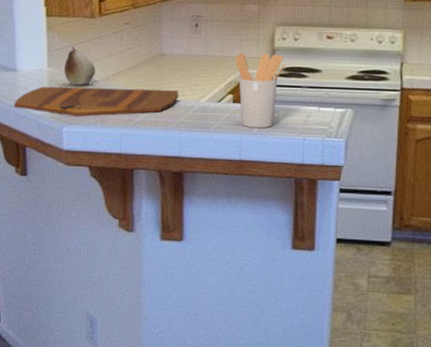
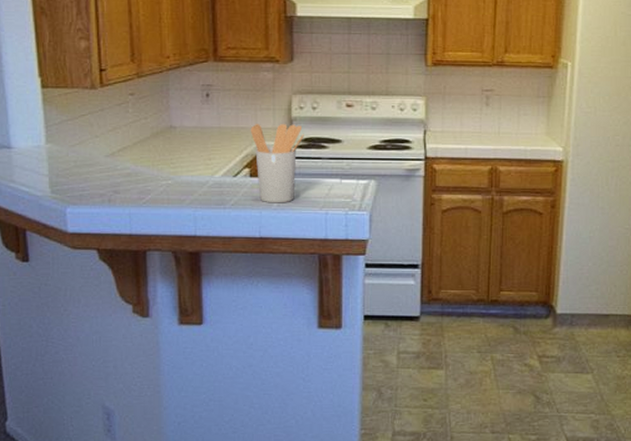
cutting board: present [14,86,179,117] -> none [10,164,192,197]
fruit: present [64,47,95,86] -> none [65,121,99,163]

